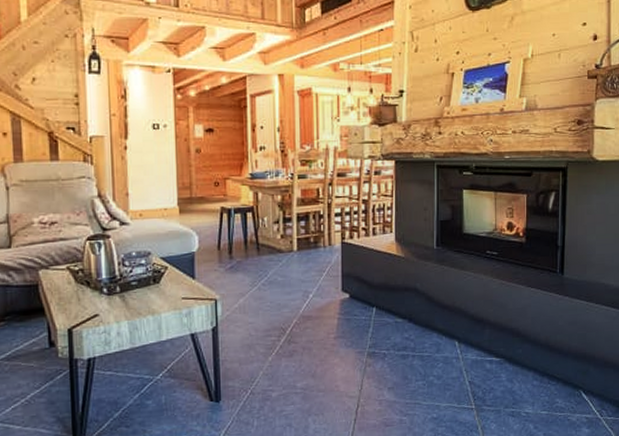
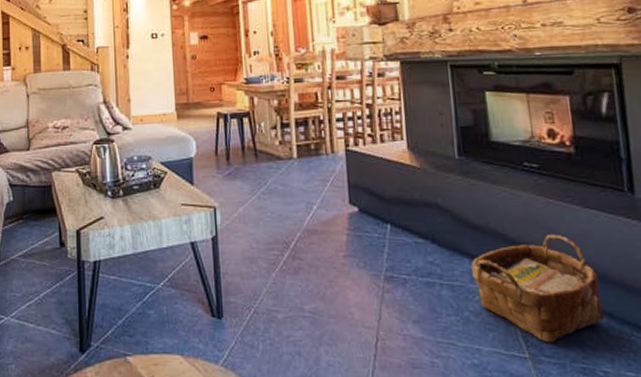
woven basket: none [439,309,531,395] -> present [471,234,604,343]

